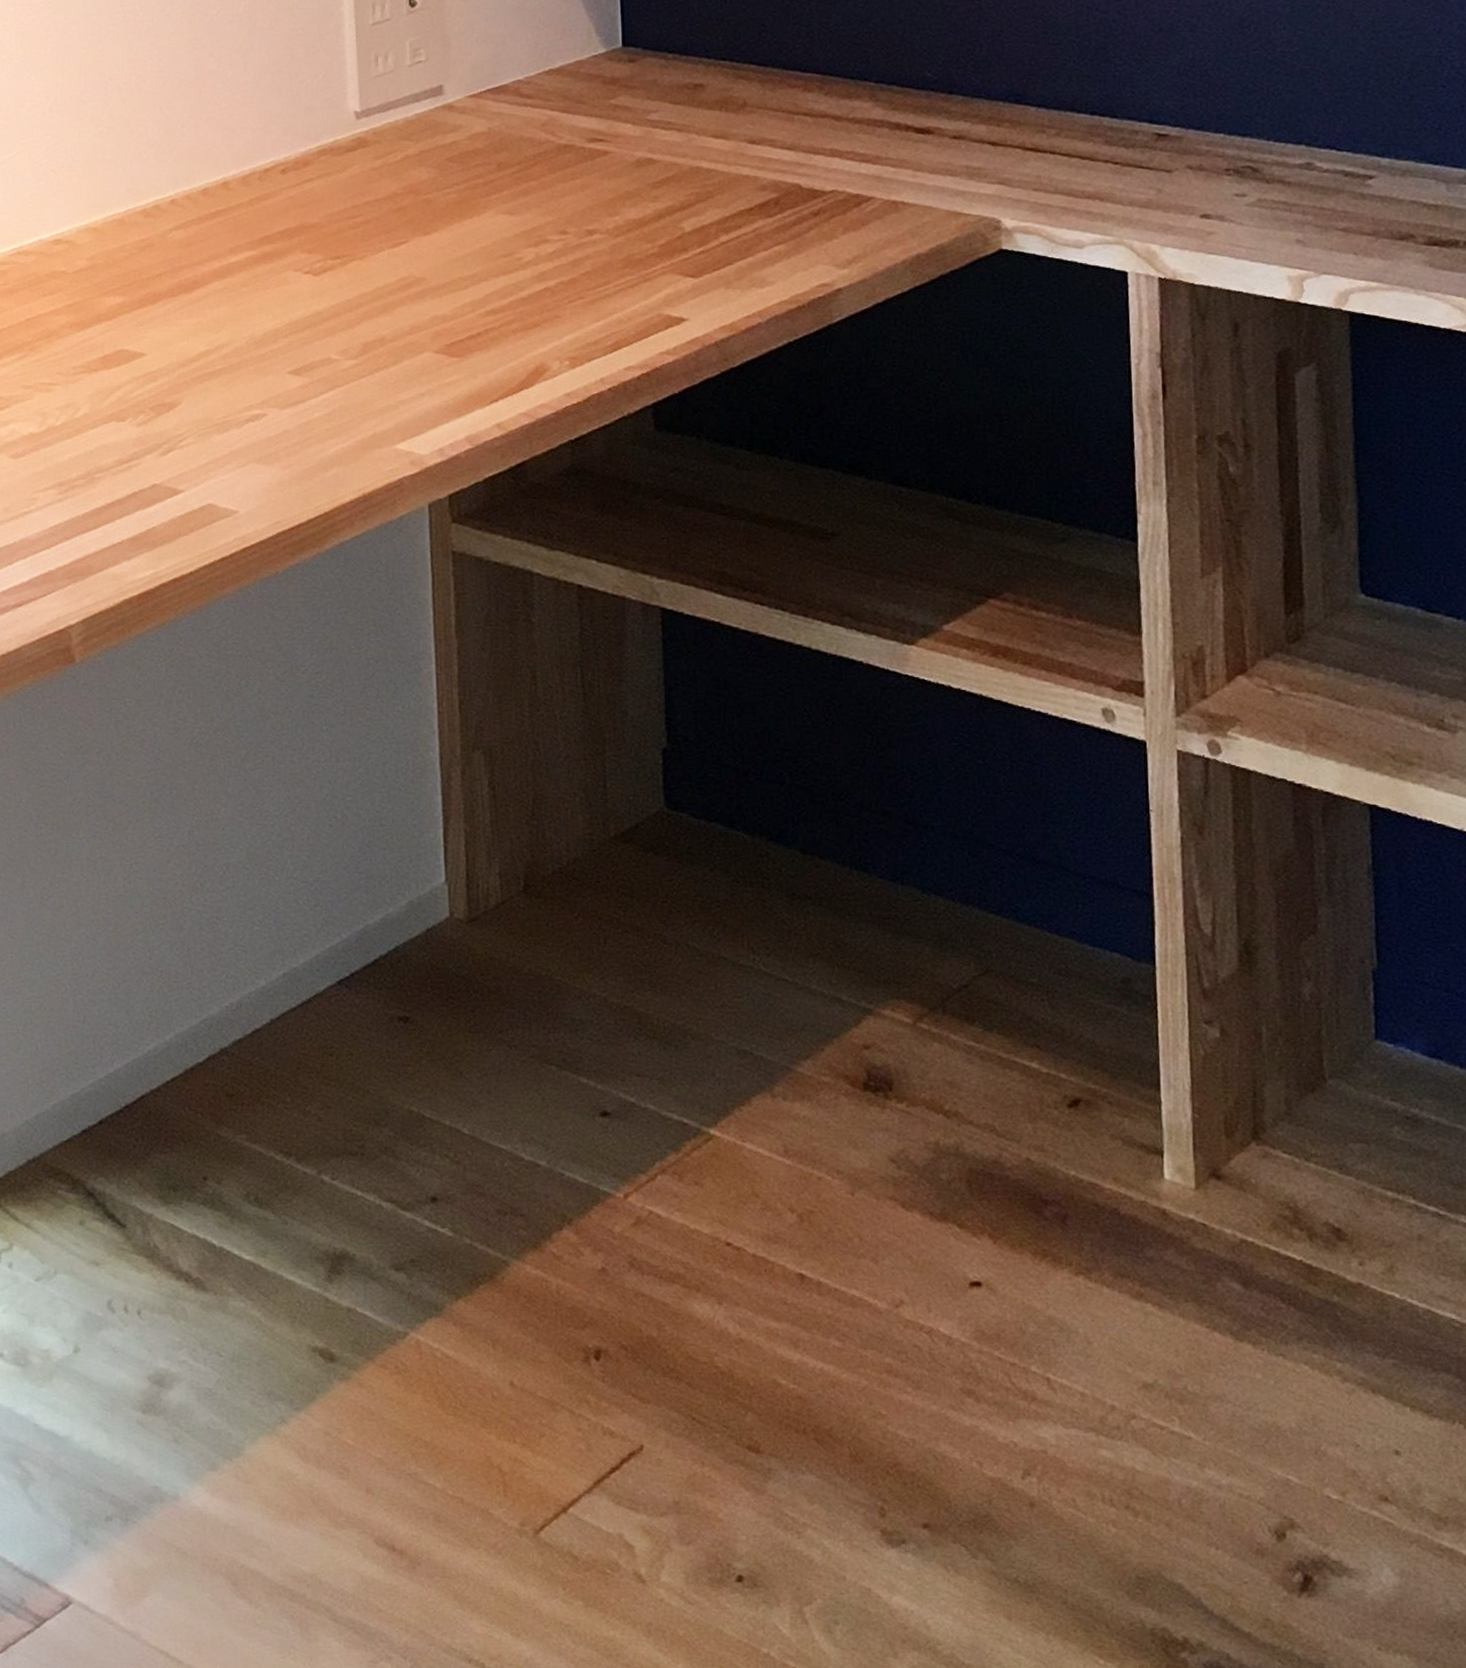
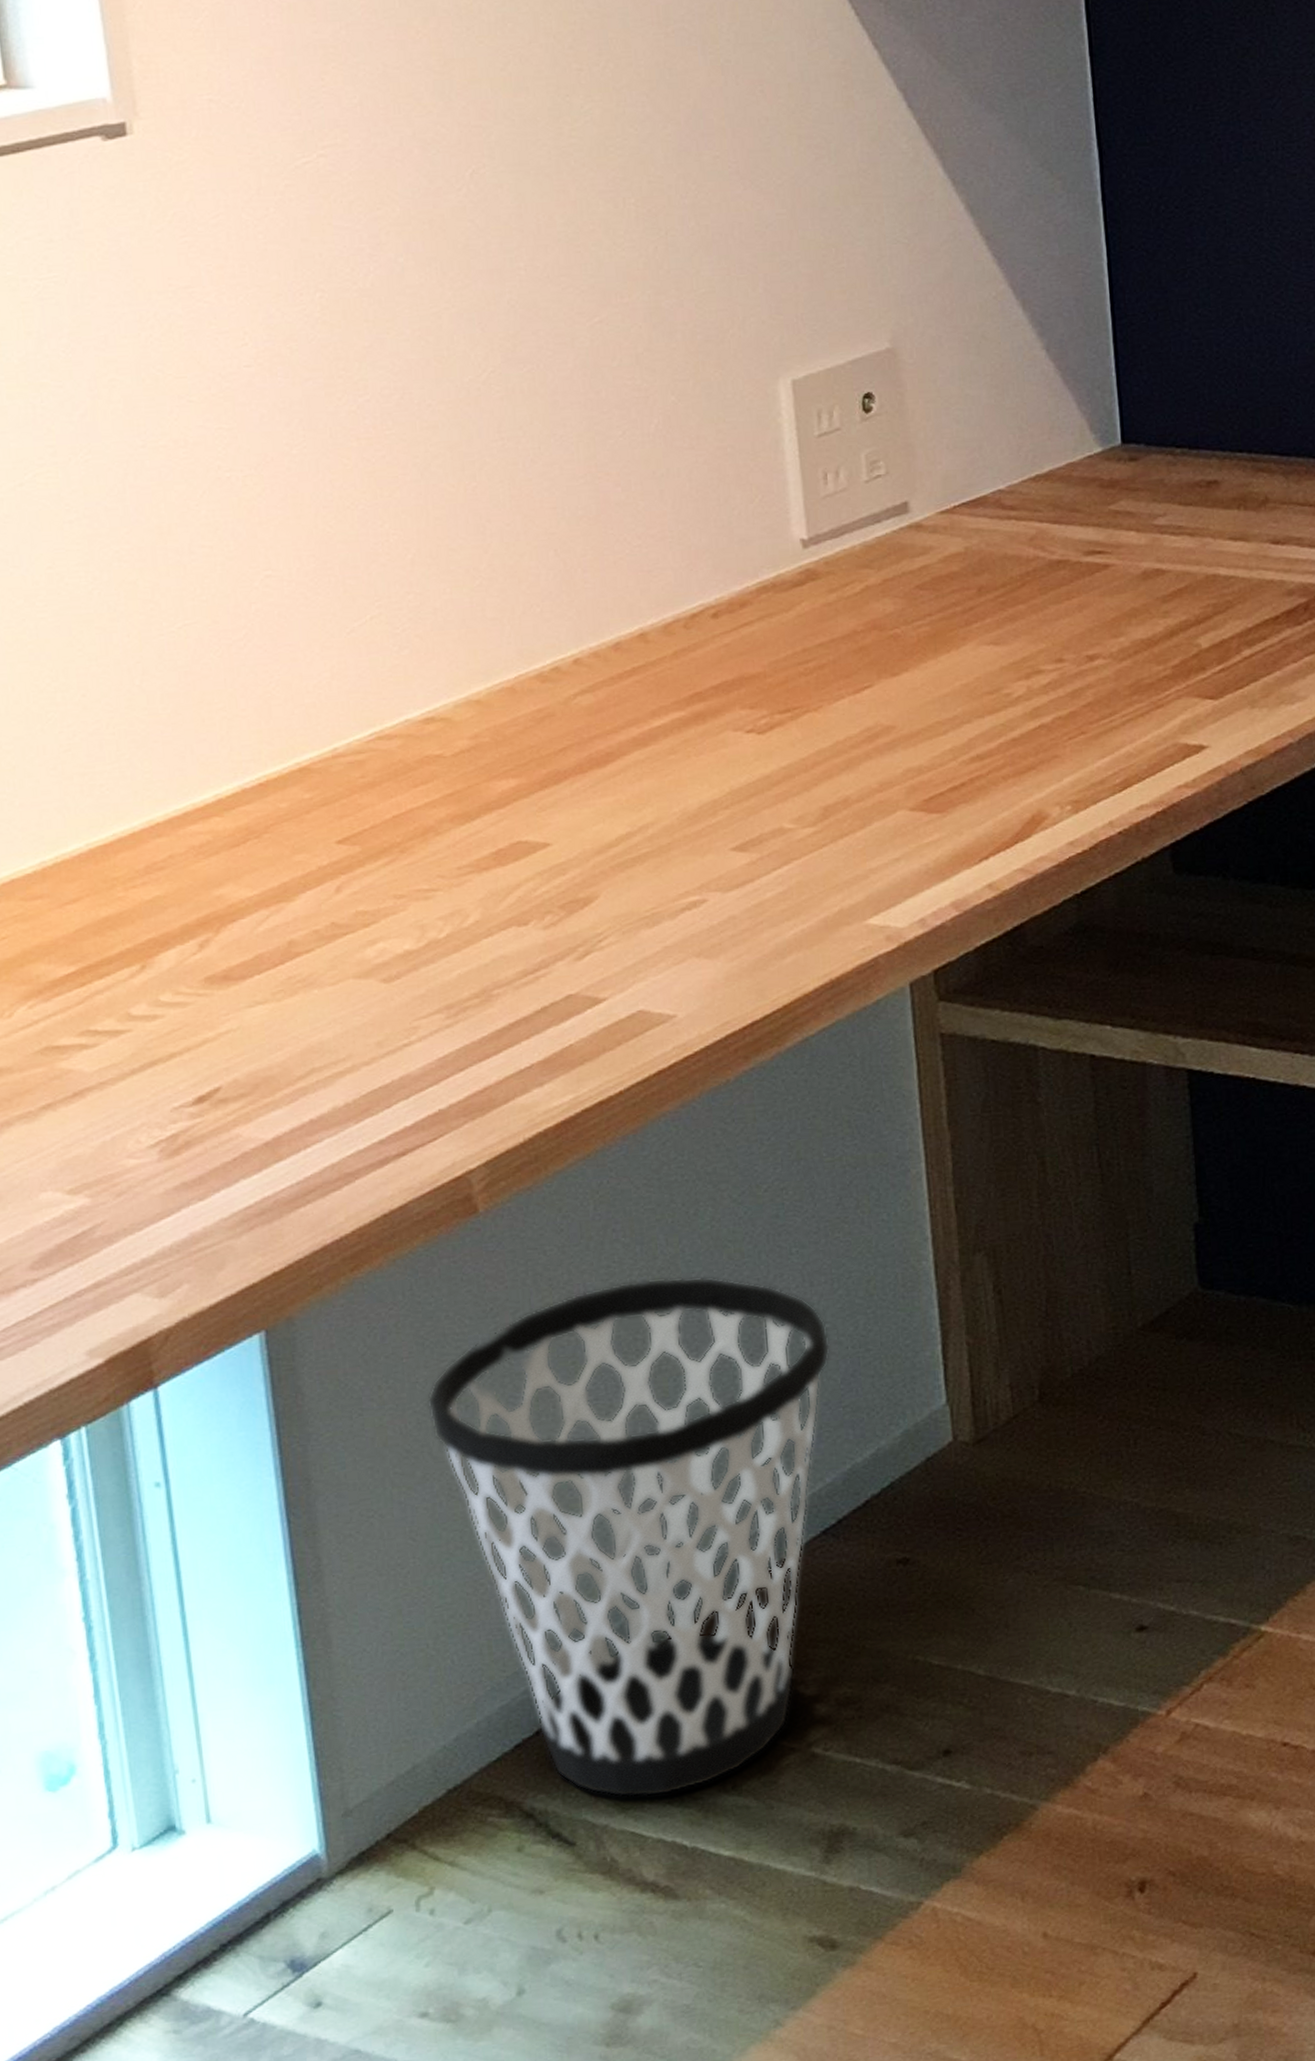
wastebasket: none [28,738,350,1196] -> present [427,1277,830,1798]

